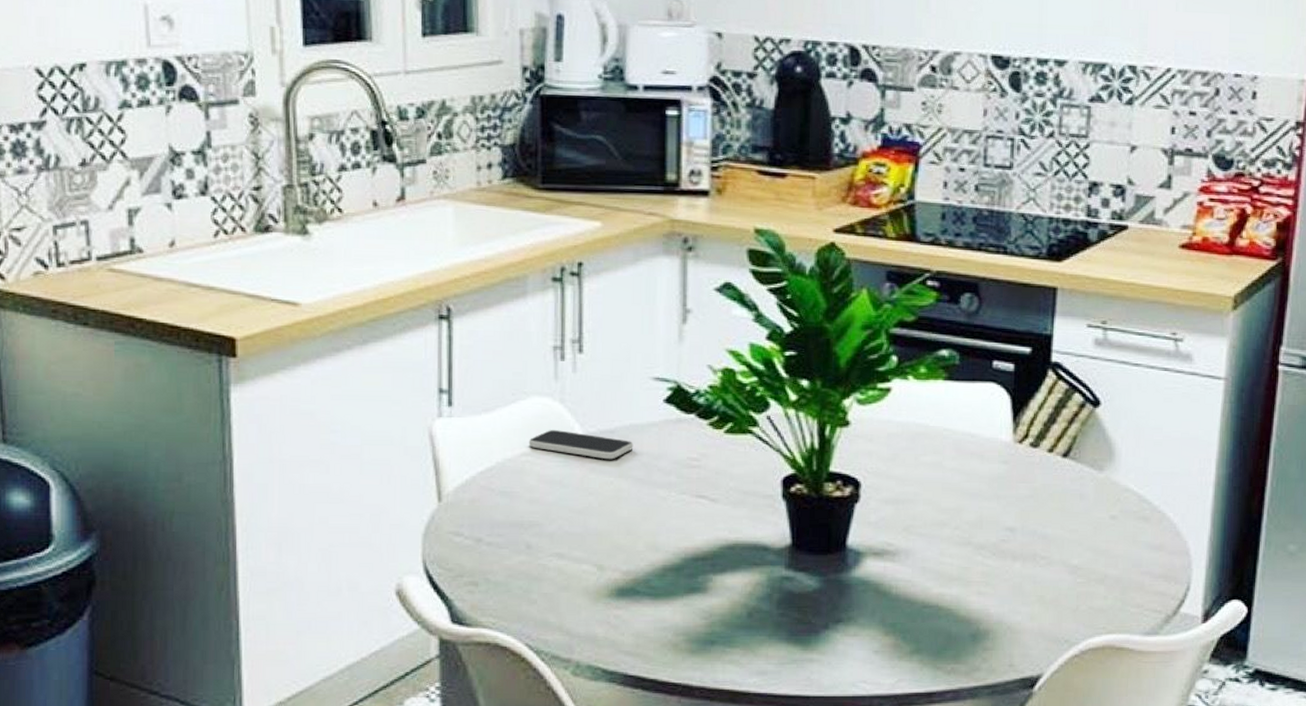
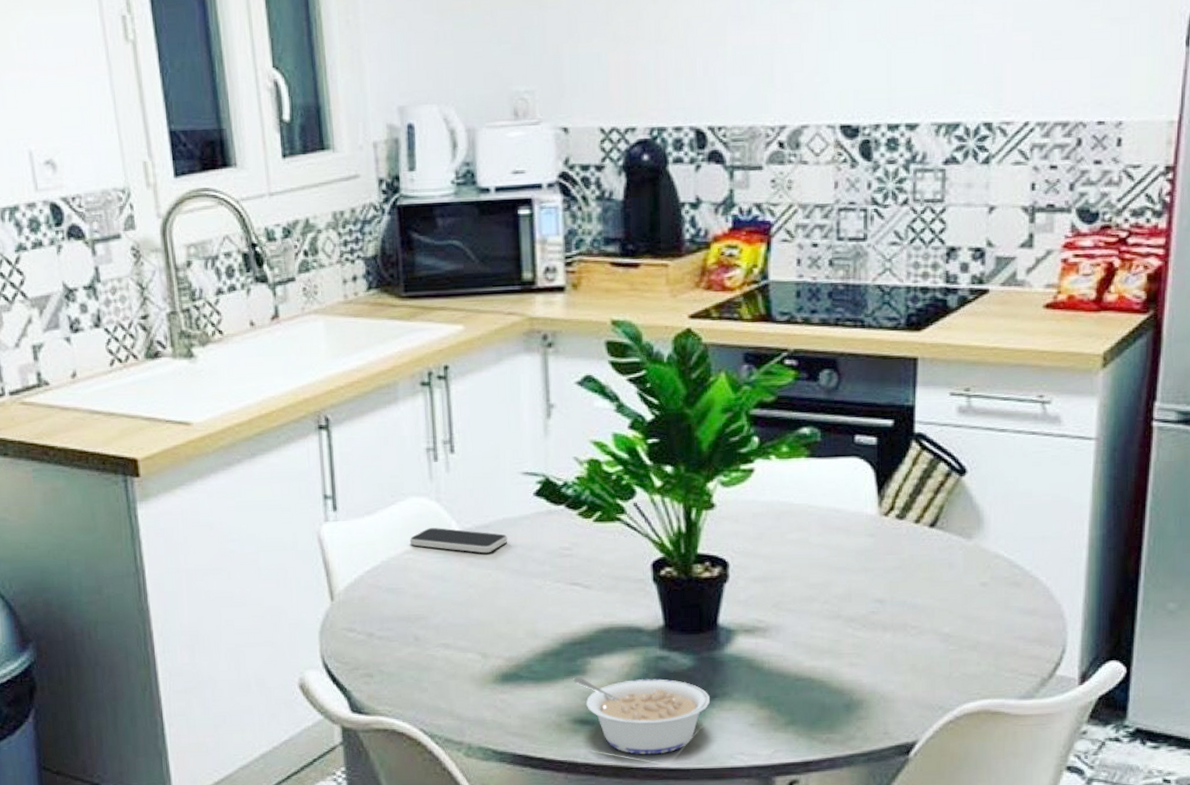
legume: none [693,593,835,680] -> present [573,676,711,755]

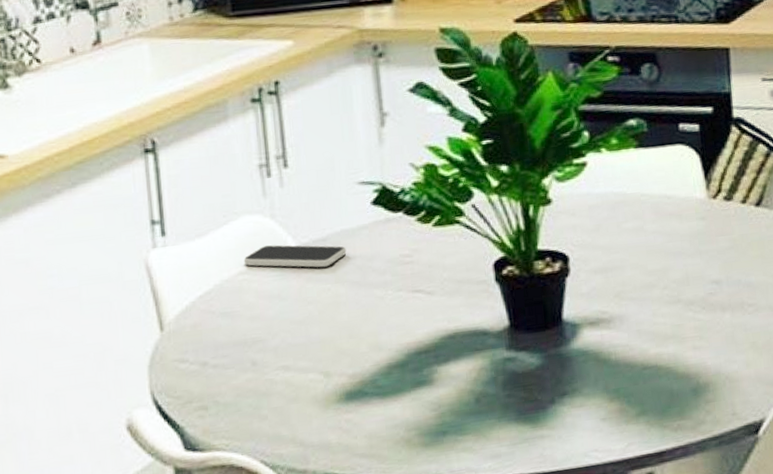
legume: present [573,676,711,755] -> none [420,380,561,464]

